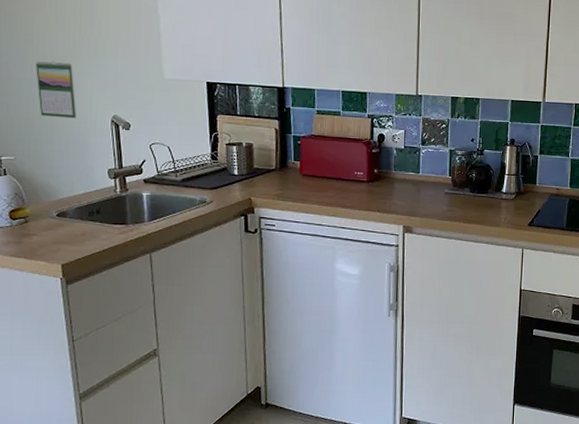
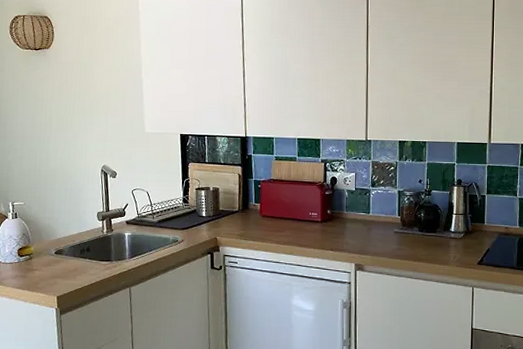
calendar: present [36,61,77,119] -> none [43,121,74,169]

